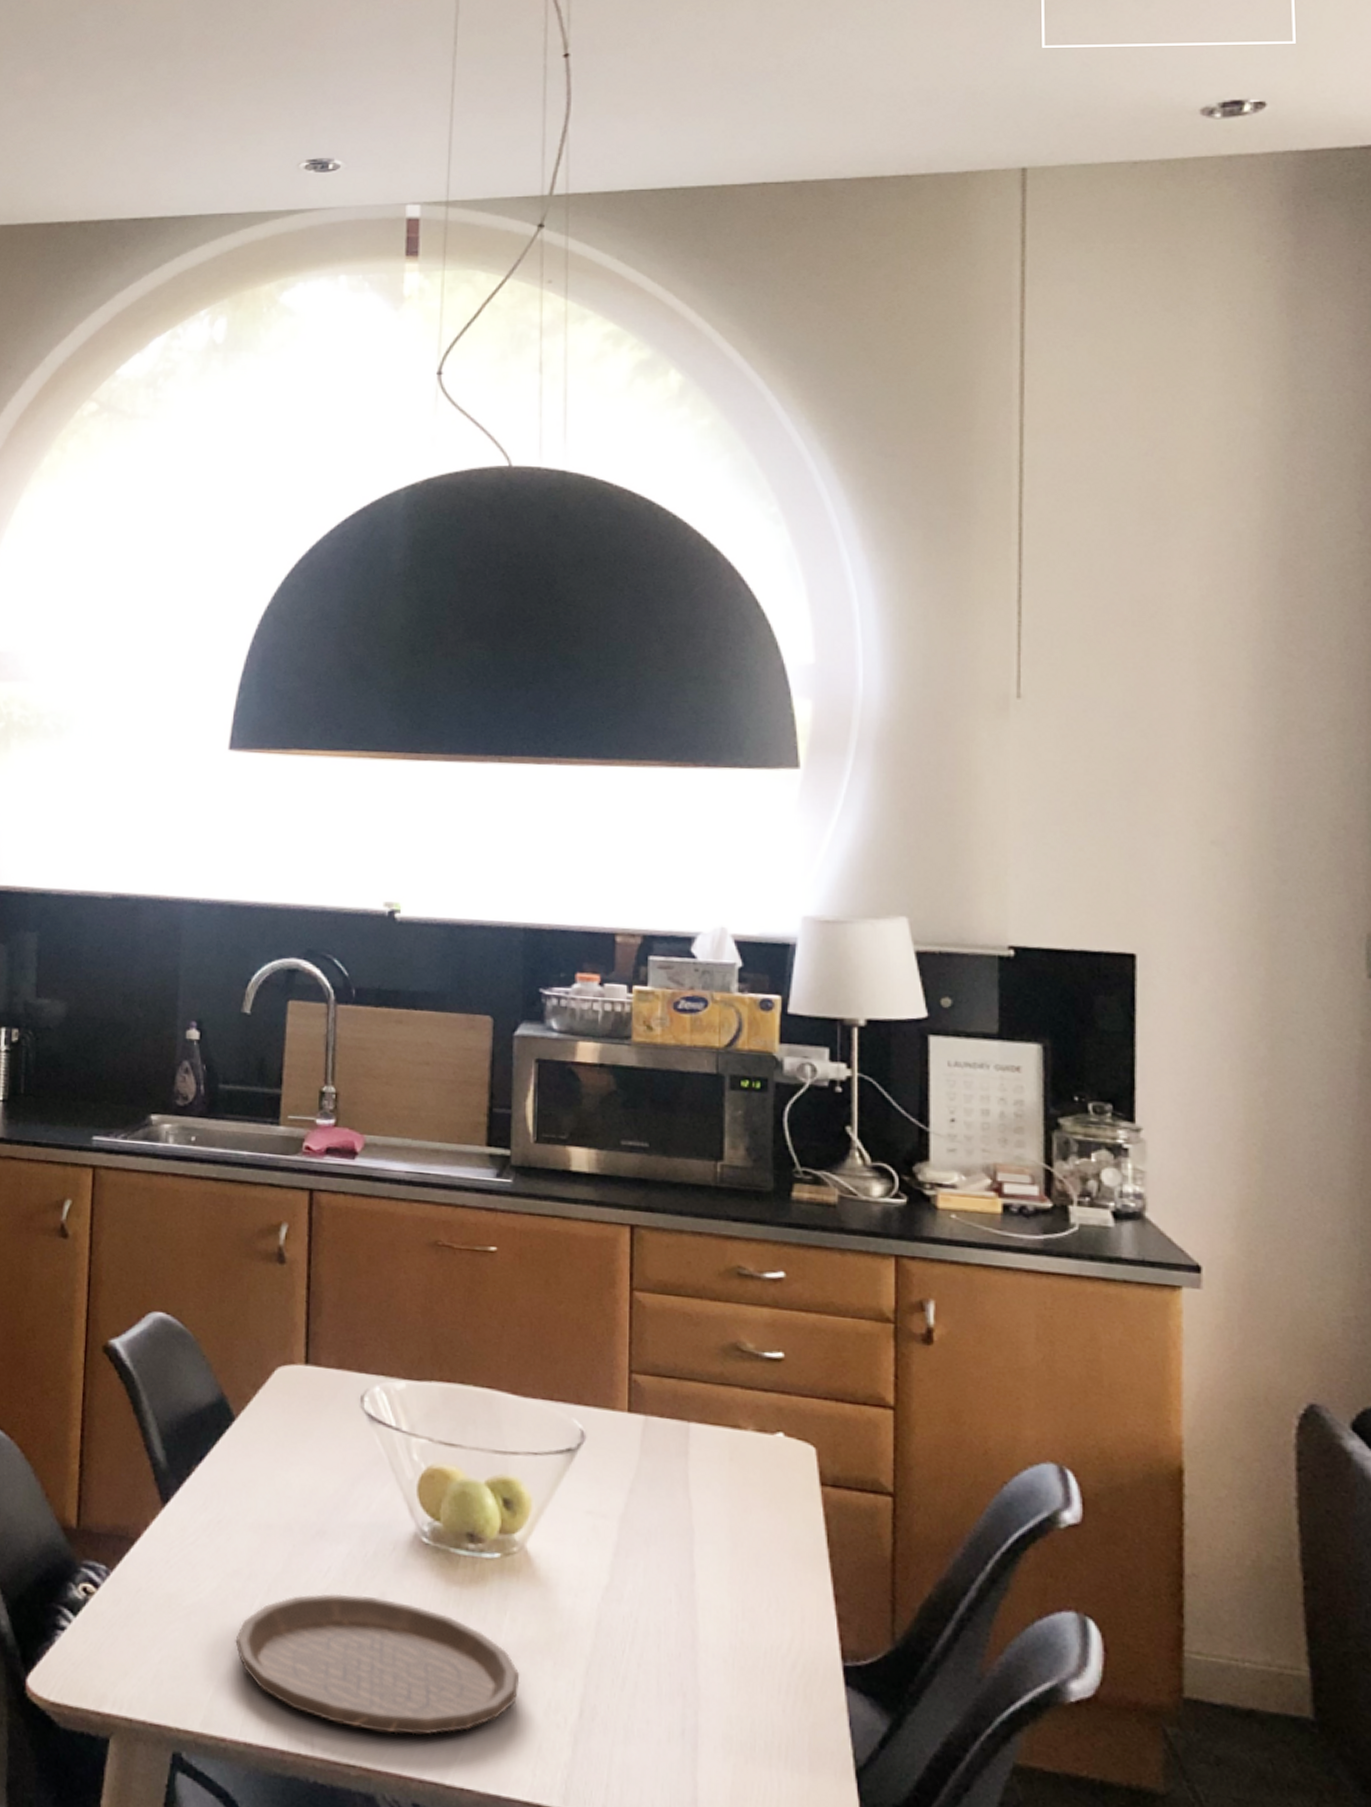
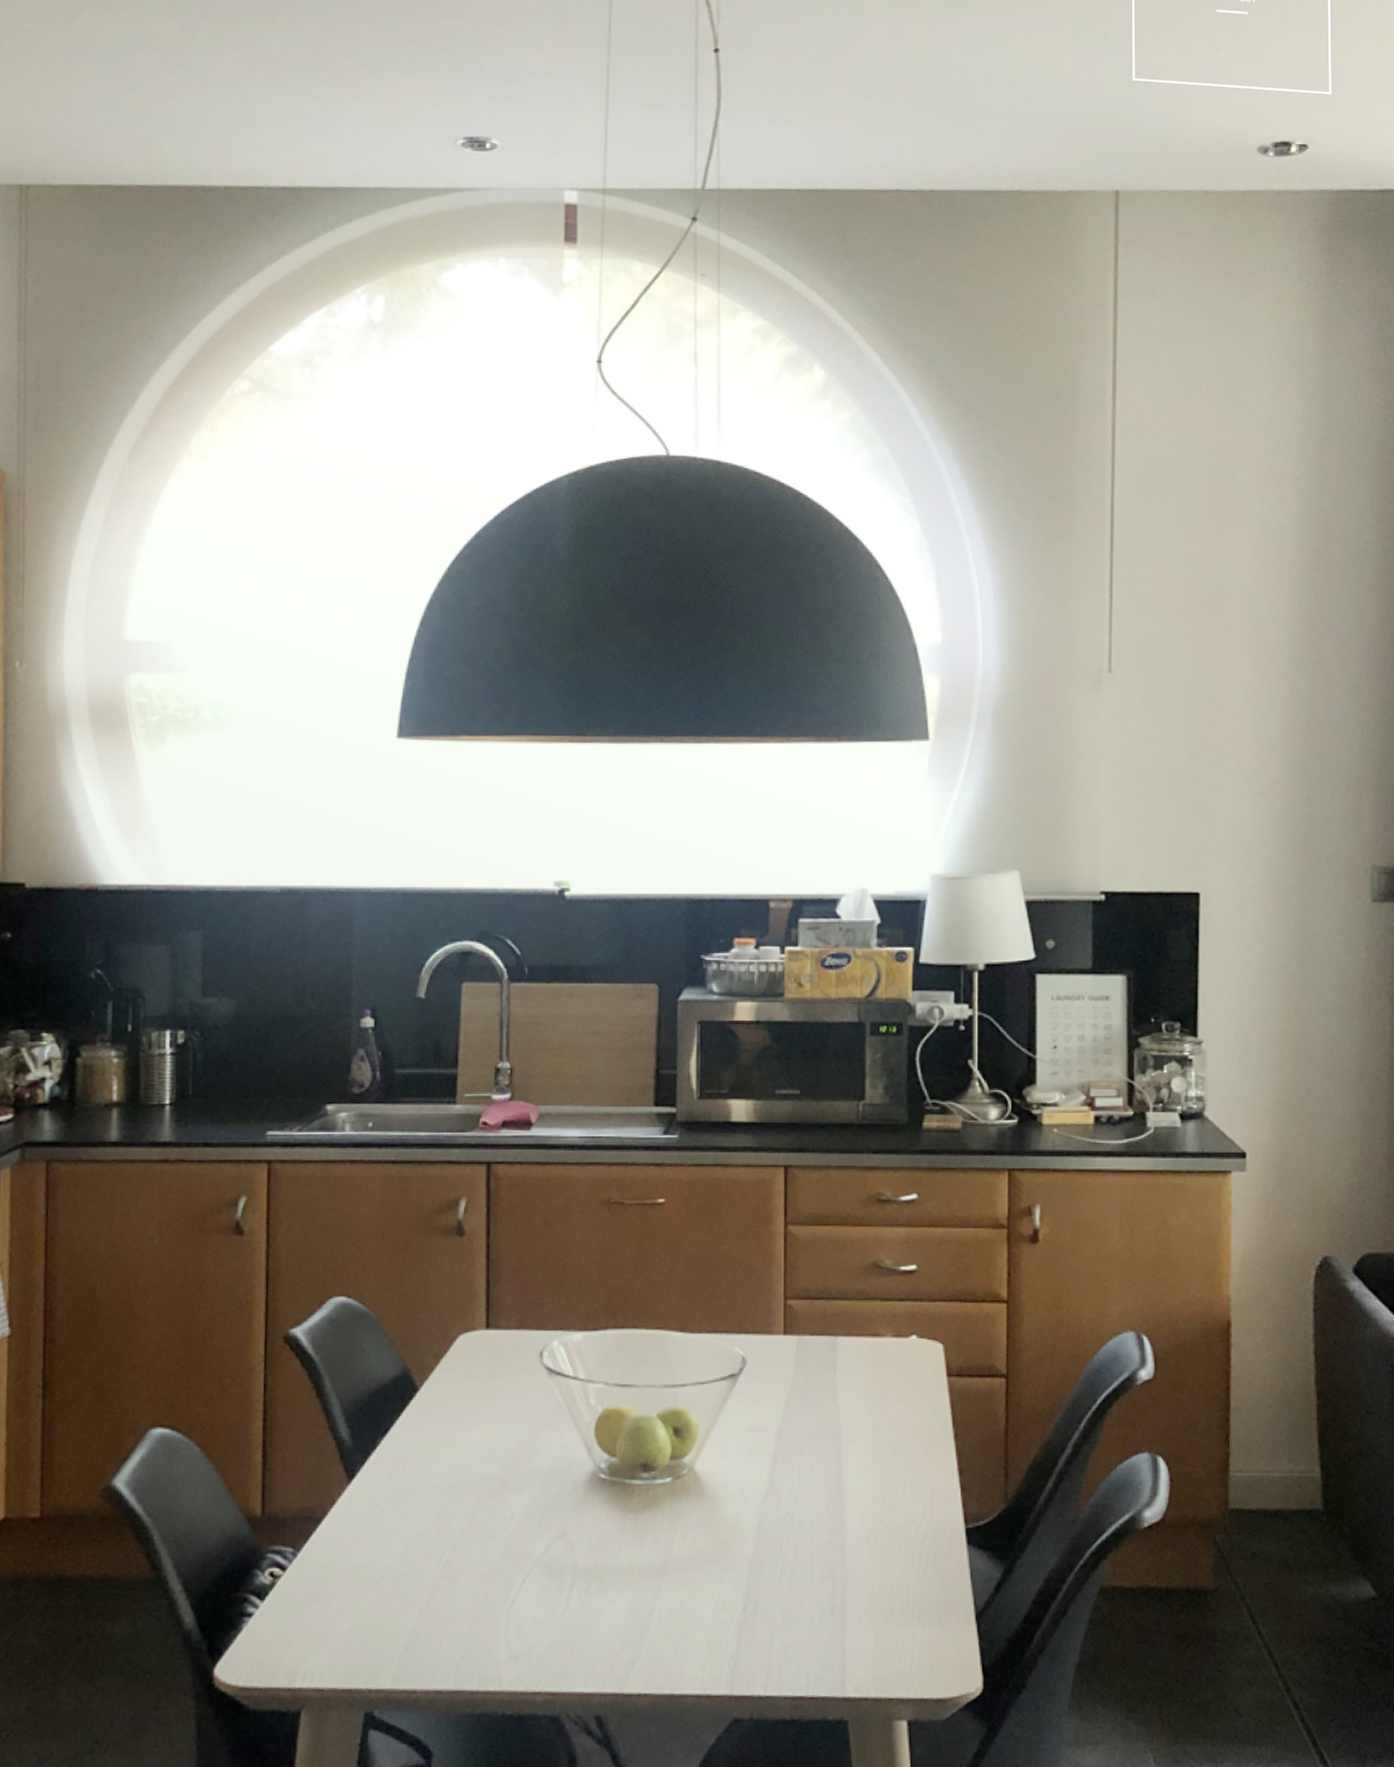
plate: present [235,1593,520,1735] -> none [423,1535,691,1658]

